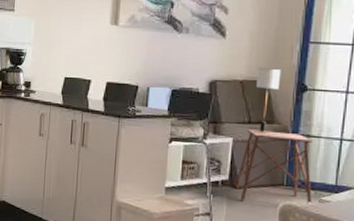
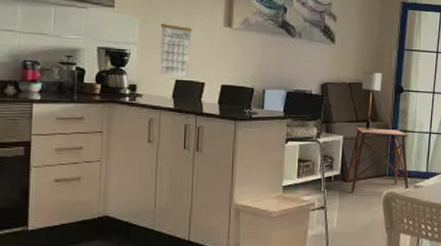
calendar: none [50,17,81,74] -> present [158,17,192,77]

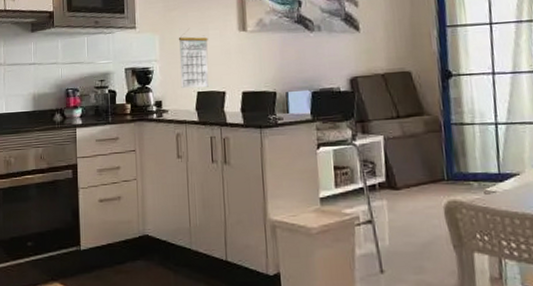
side table: present [346,127,409,193] -> none [393,123,478,203]
table lamp: present [362,71,382,130] -> none [397,57,423,127]

